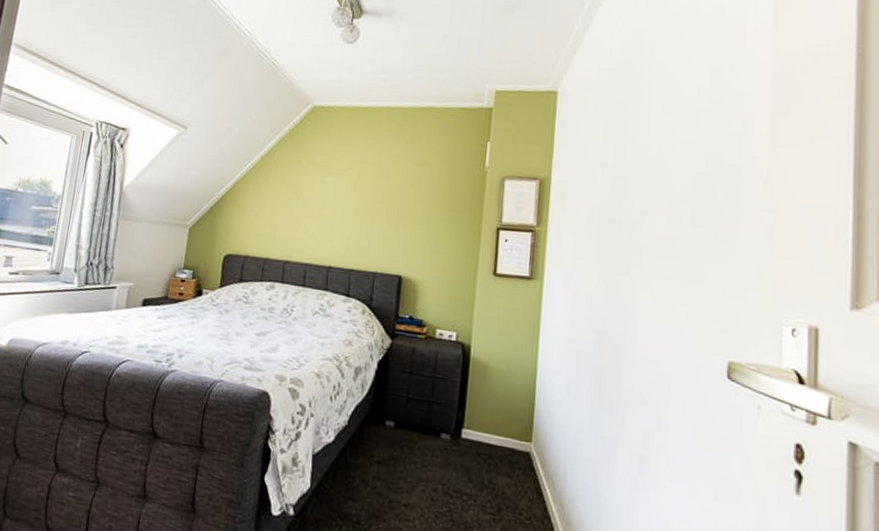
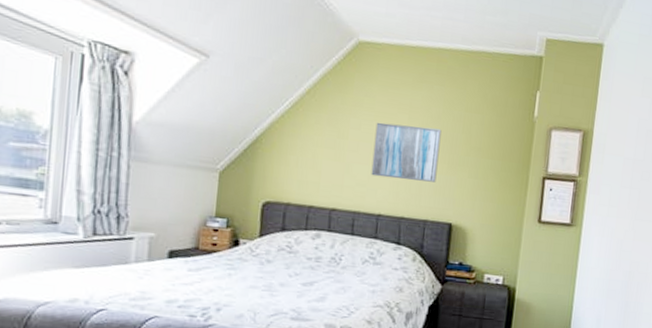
wall art: none [322,178,391,235] -> present [371,122,442,183]

